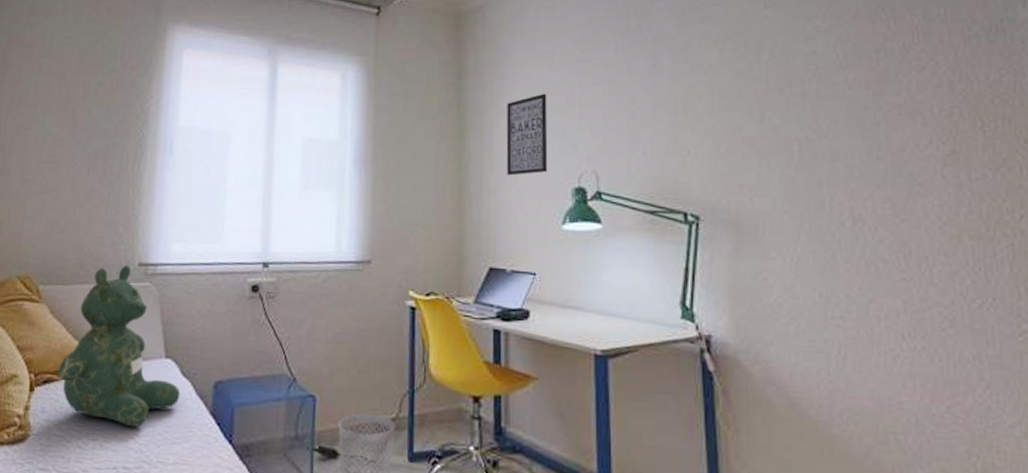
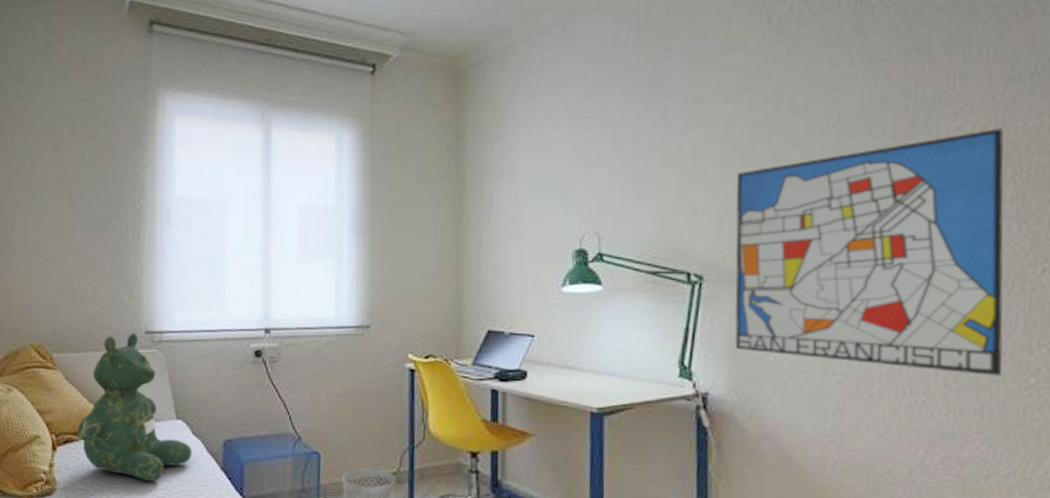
wall art: present [506,93,548,176] -> none [506,152,549,239]
wall art: none [725,81,996,322] -> present [734,128,1004,376]

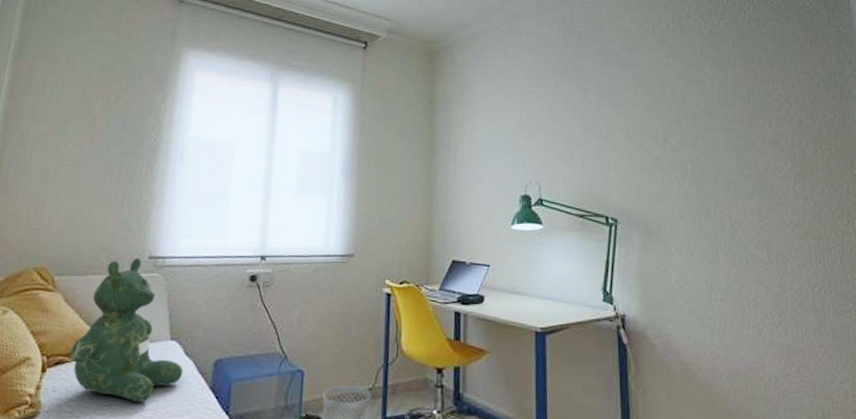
wall art: present [734,128,1004,376] -> none [638,119,831,302]

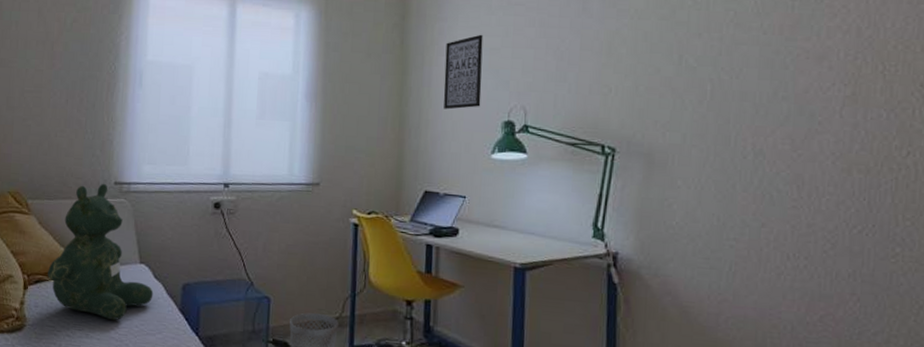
wall art: none [467,118,501,185] -> present [443,34,483,110]

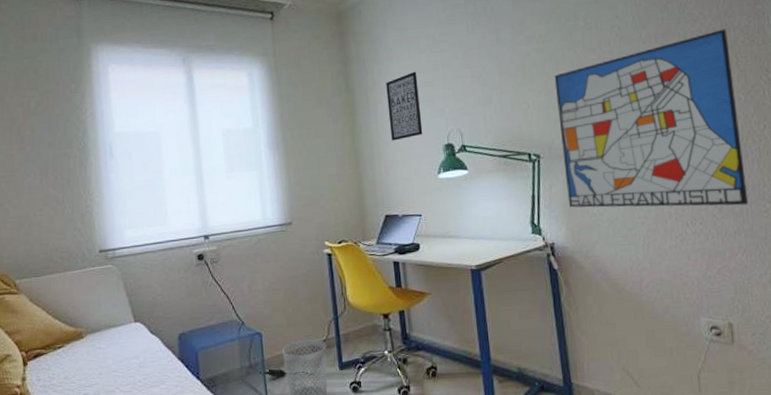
teddy bear: present [48,183,154,321] -> none [45,253,152,380]
wall art: none [642,28,875,245] -> present [554,29,749,208]

